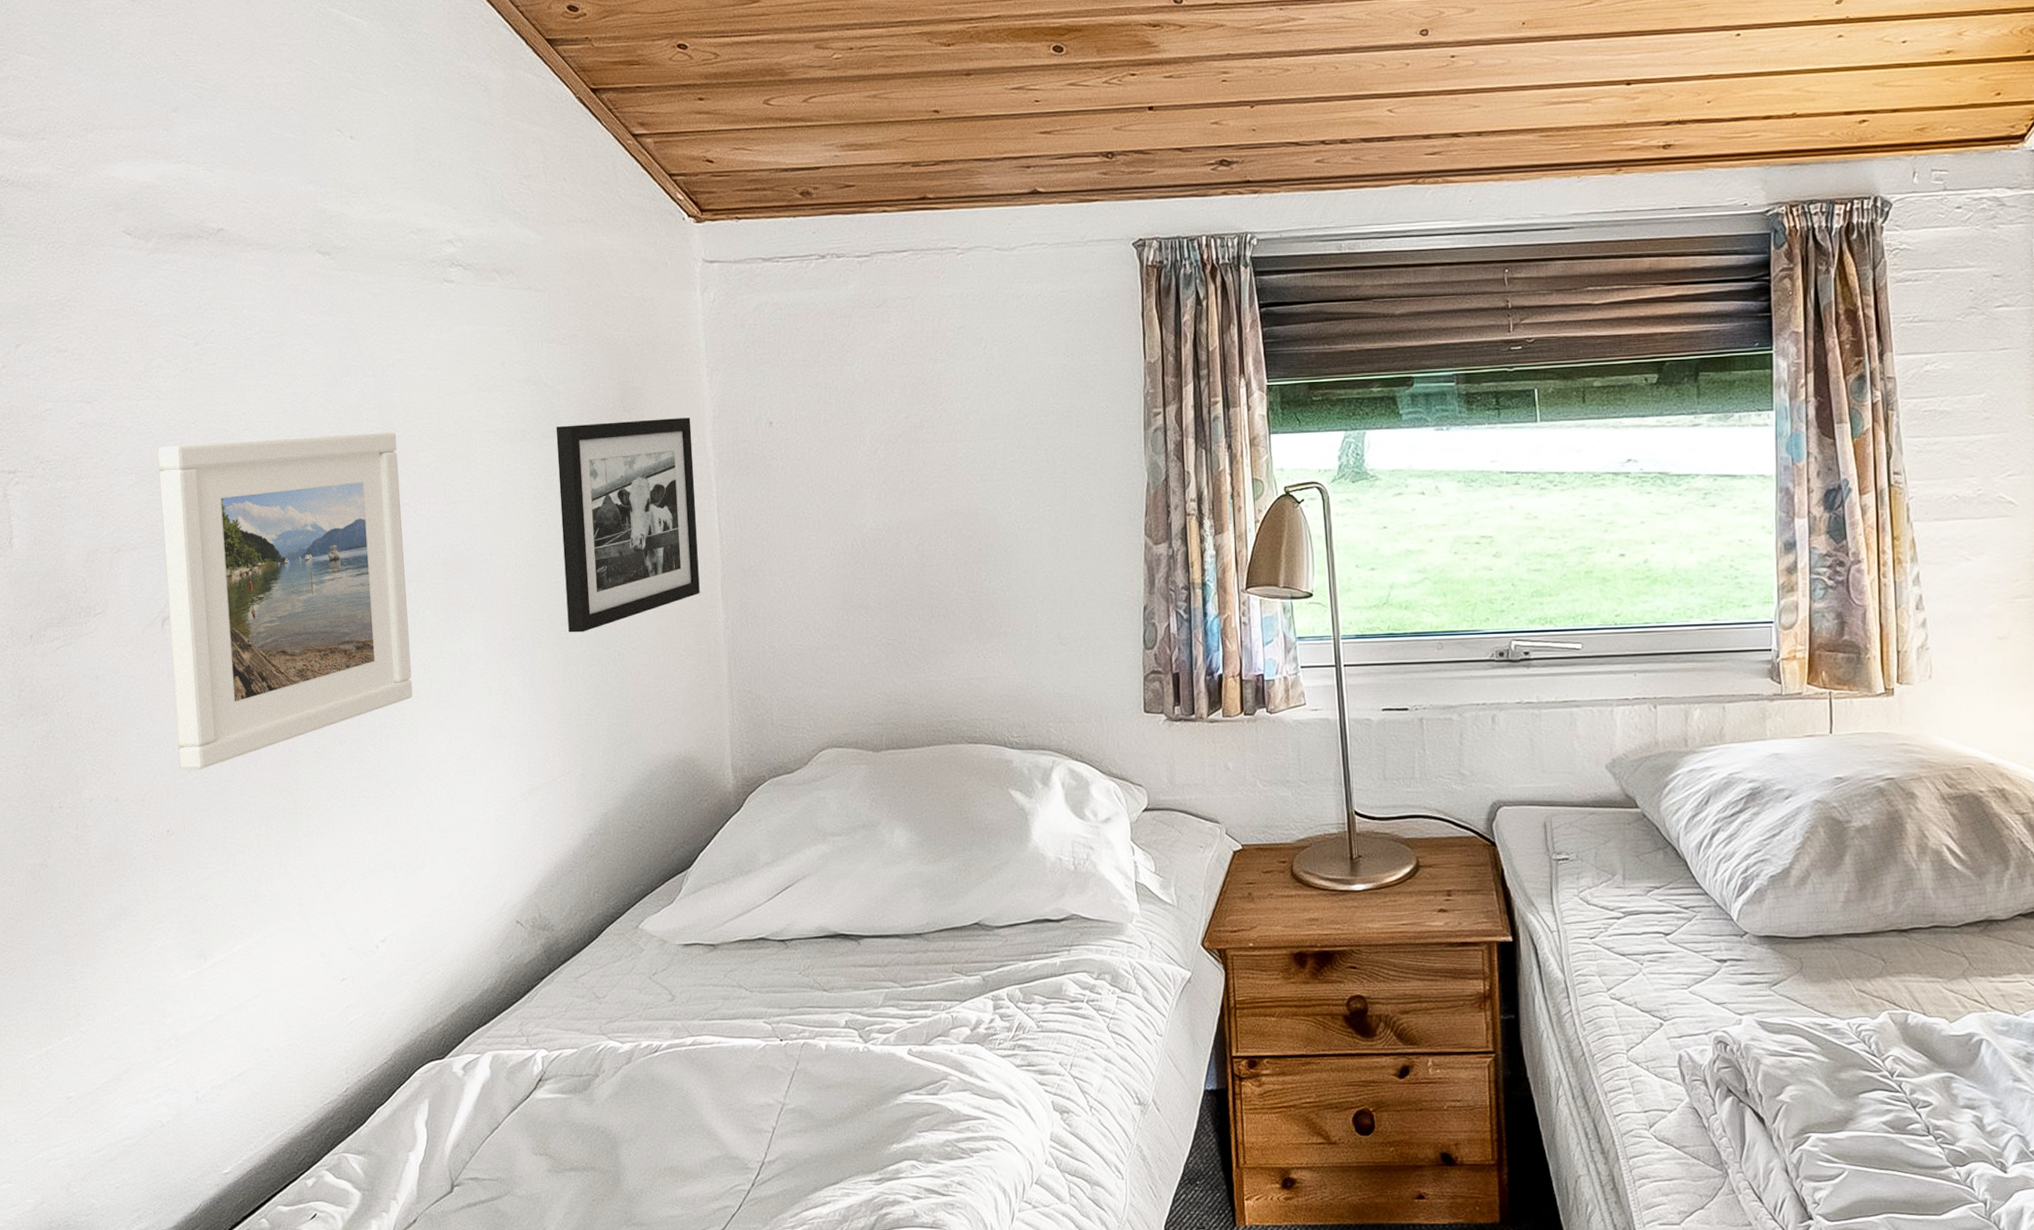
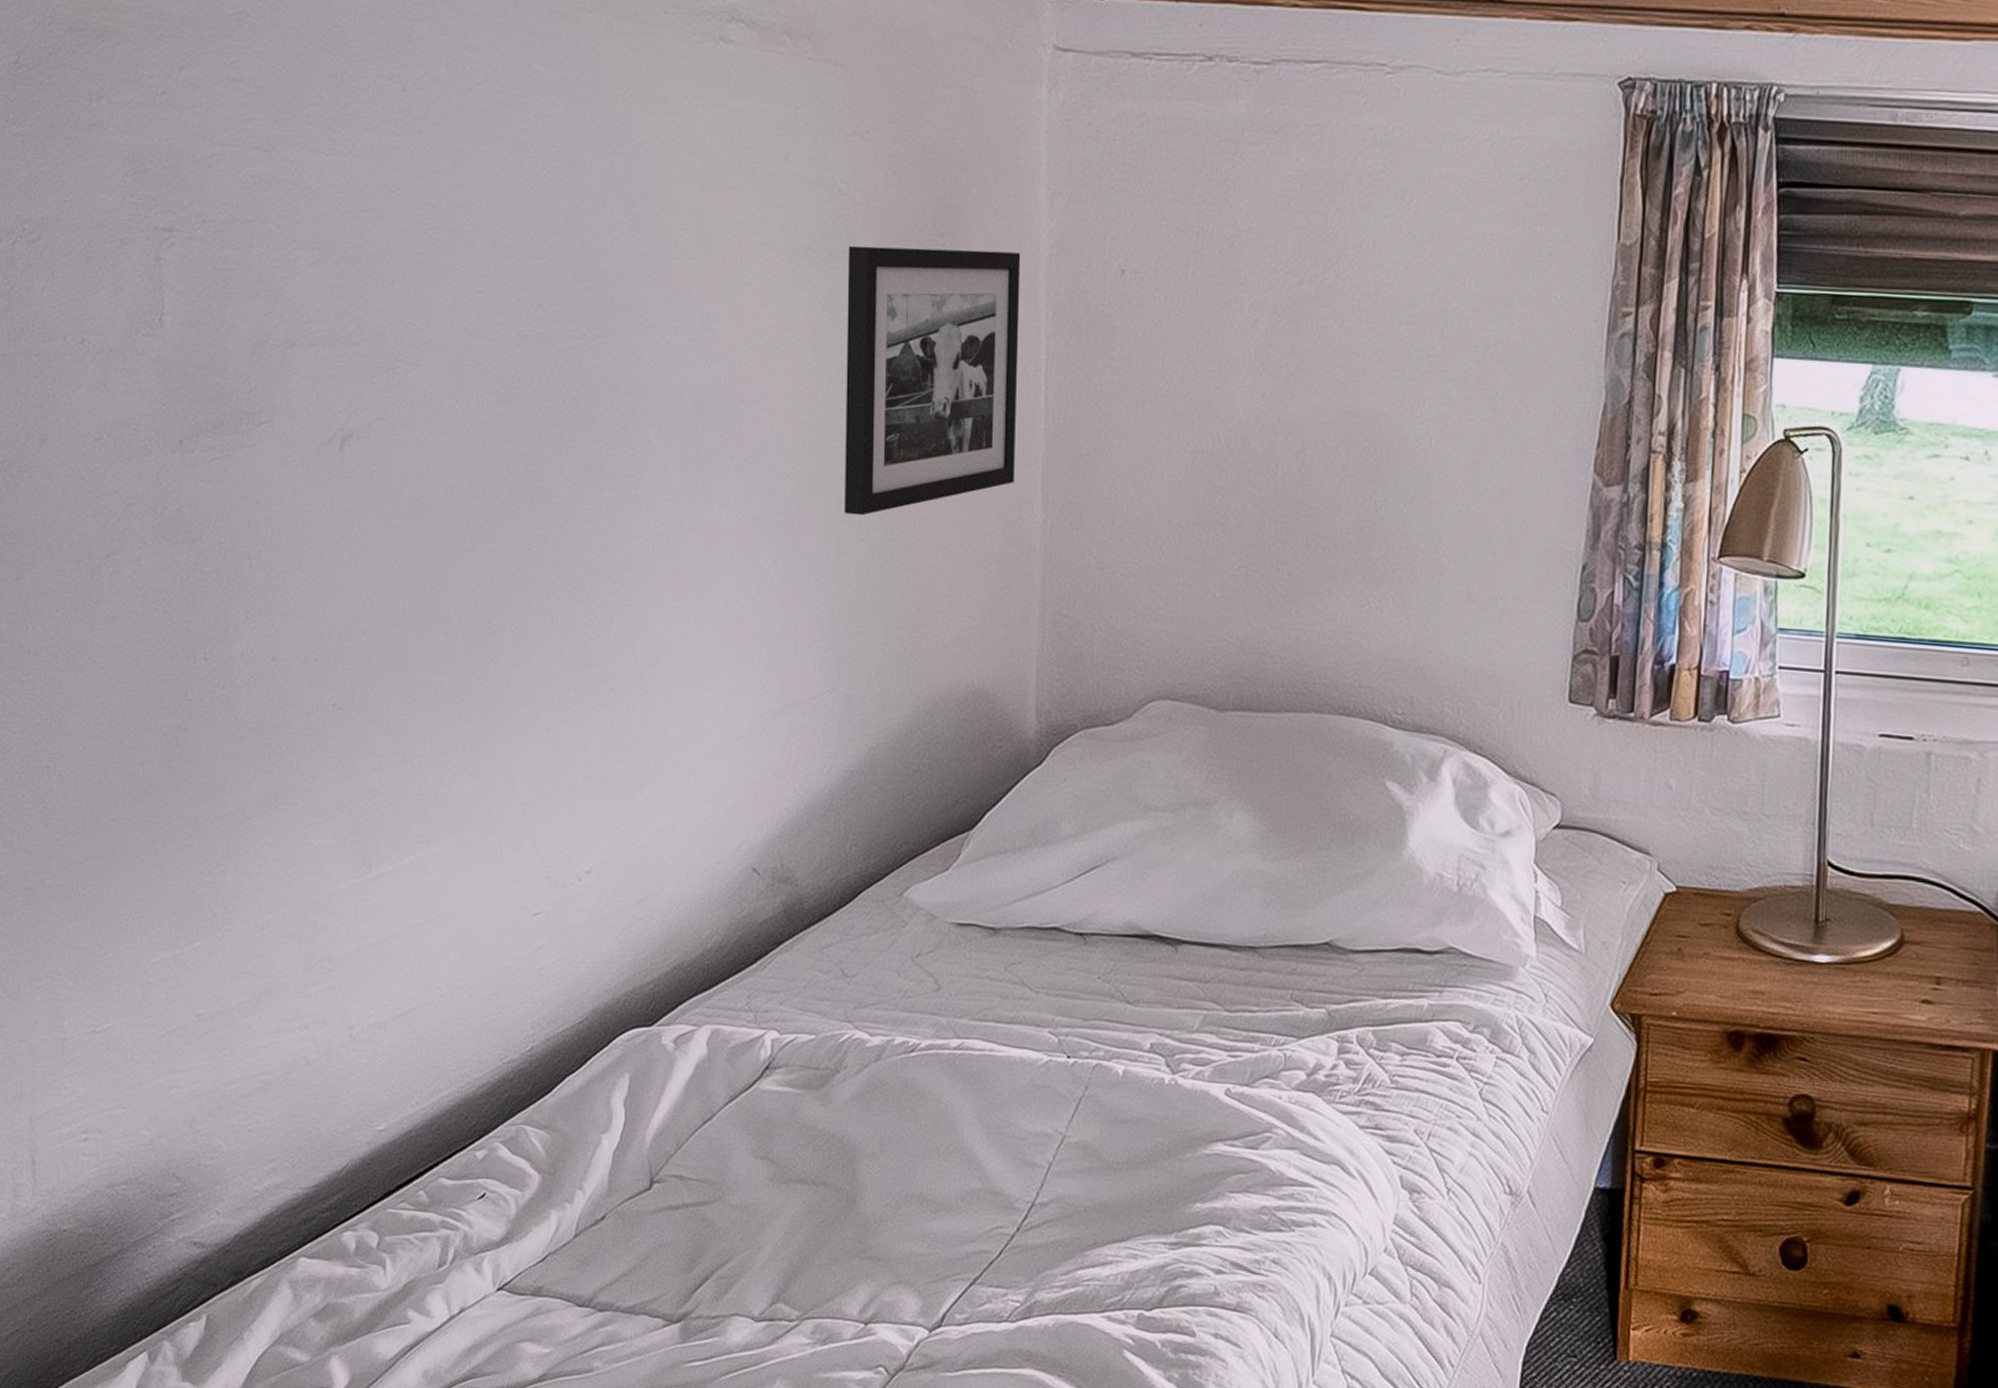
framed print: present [157,432,413,770] -> none [347,217,646,633]

